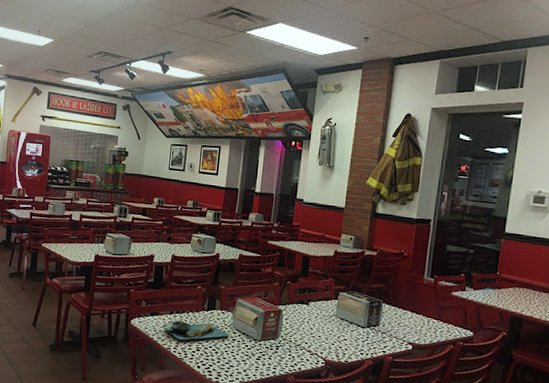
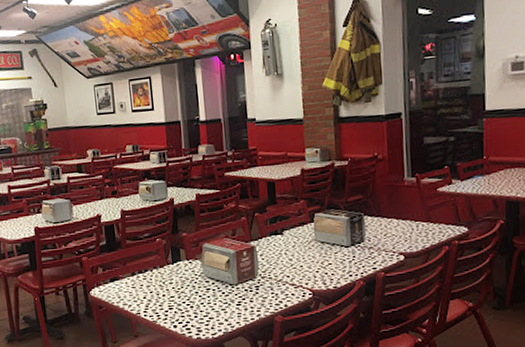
platter: present [162,317,229,341] -> none [126,277,202,302]

